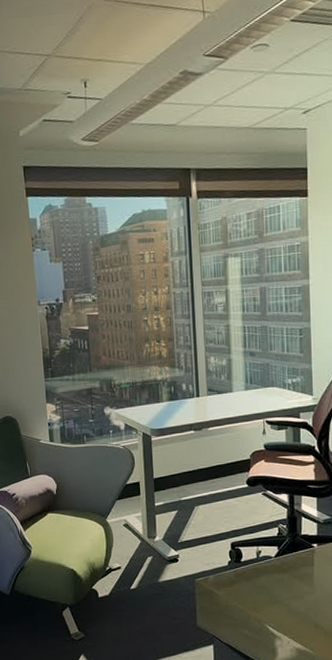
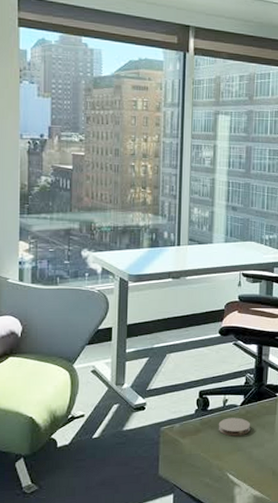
coaster: none [253,569,288,588] -> present [218,417,251,436]

